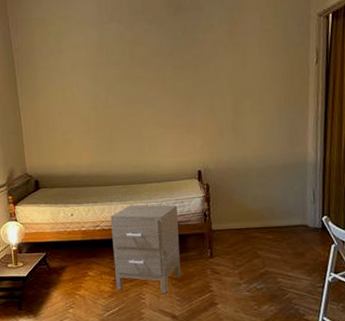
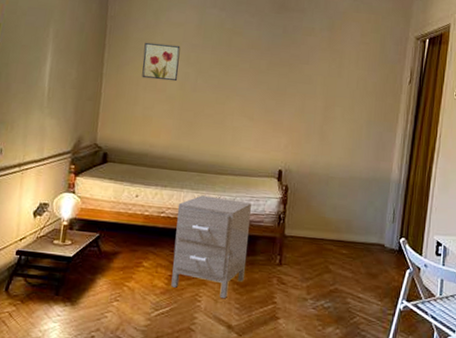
wall art: none [52,66,89,105] -> present [142,42,181,82]

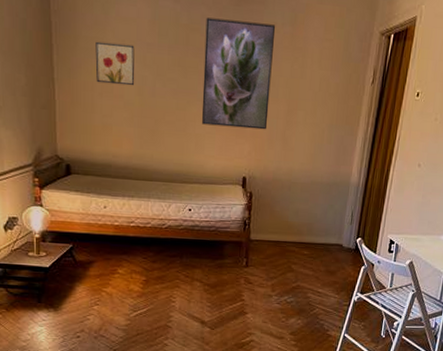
nightstand: present [171,195,251,299] -> none [146,204,218,299]
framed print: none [240,23,314,125] -> present [201,17,276,130]

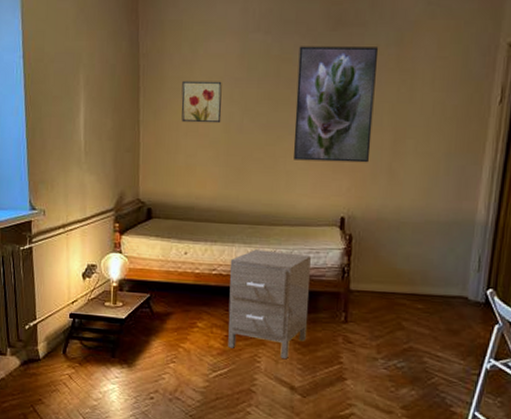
nightstand: none [146,204,218,299] -> present [228,249,311,360]

